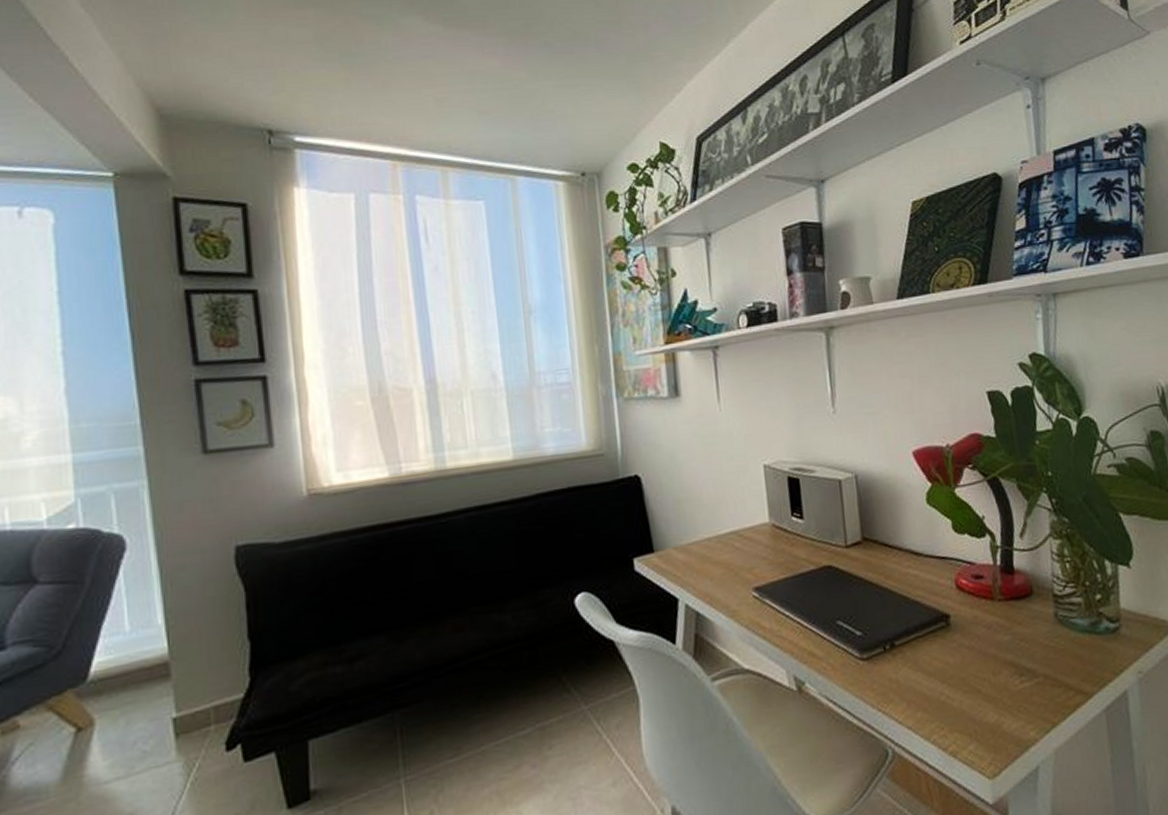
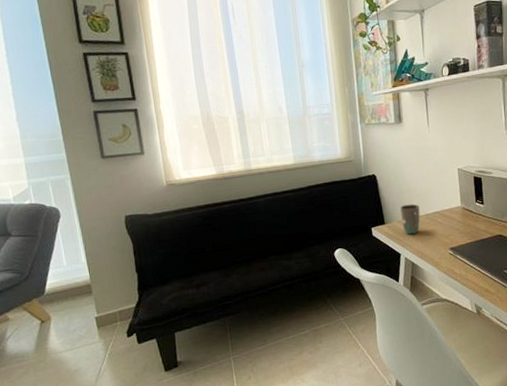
mug: none [677,519,709,568] -> present [400,204,421,235]

